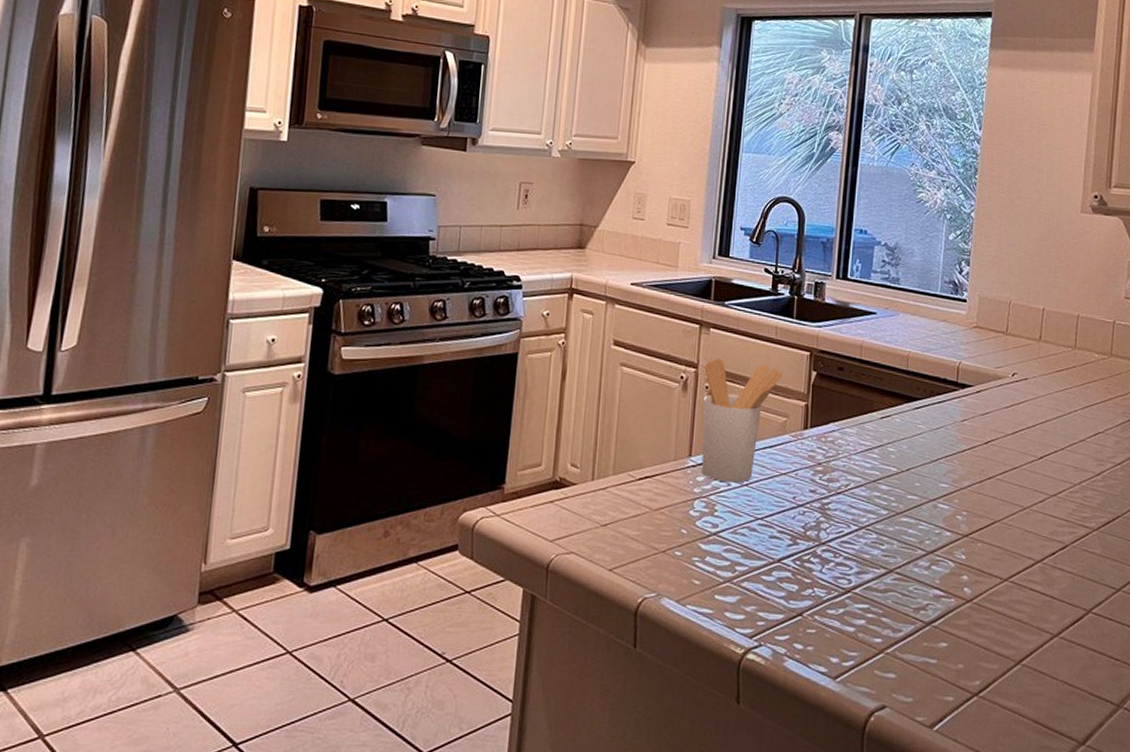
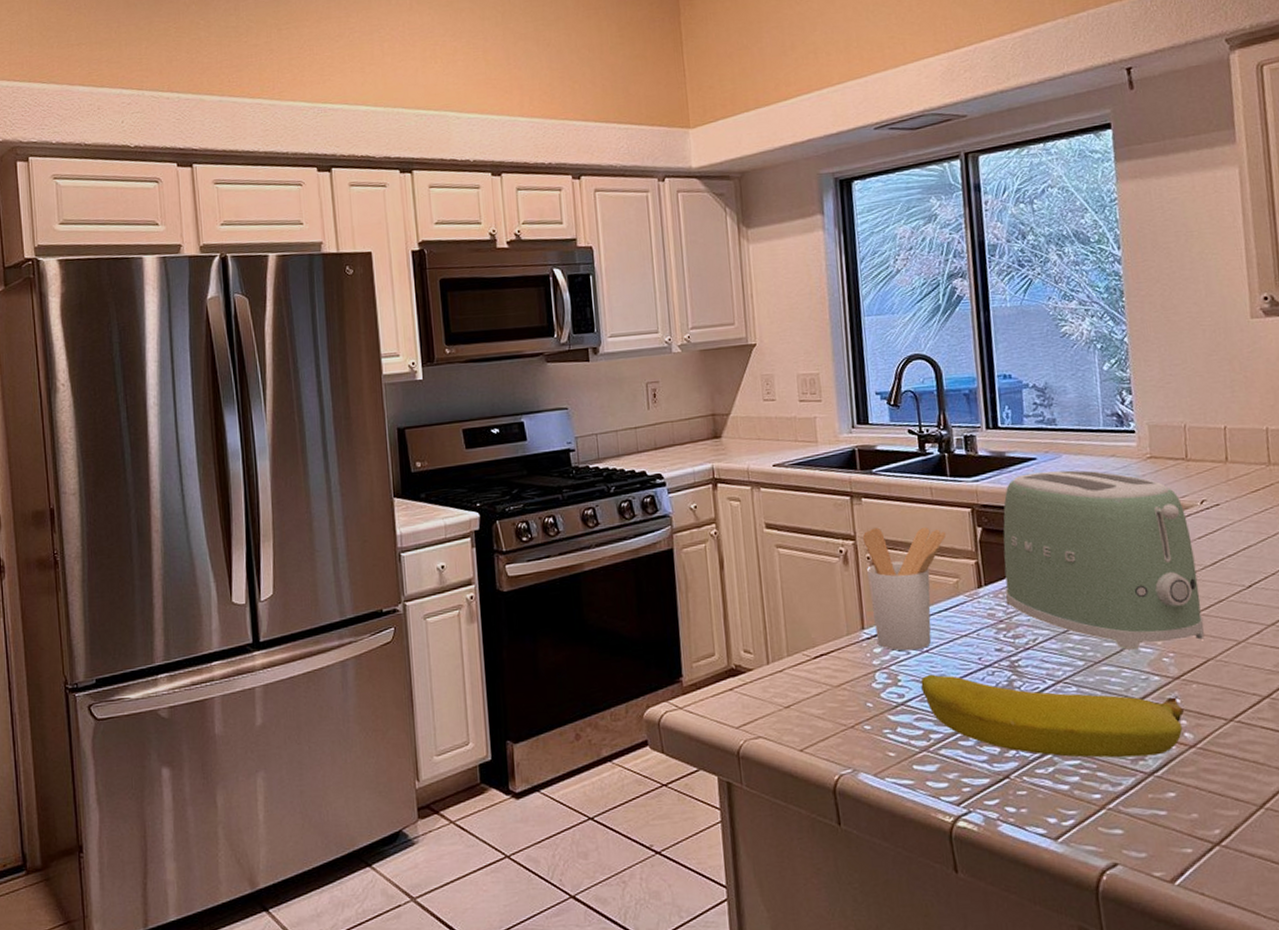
banana: none [735,508,968,607] -> present [920,674,1185,758]
toaster: none [826,326,999,506] -> present [1003,470,1204,651]

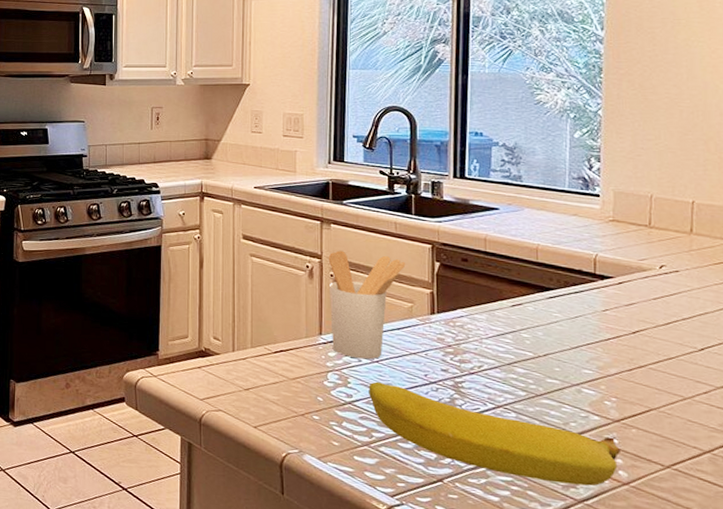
toaster: present [1003,470,1204,651] -> none [455,221,650,390]

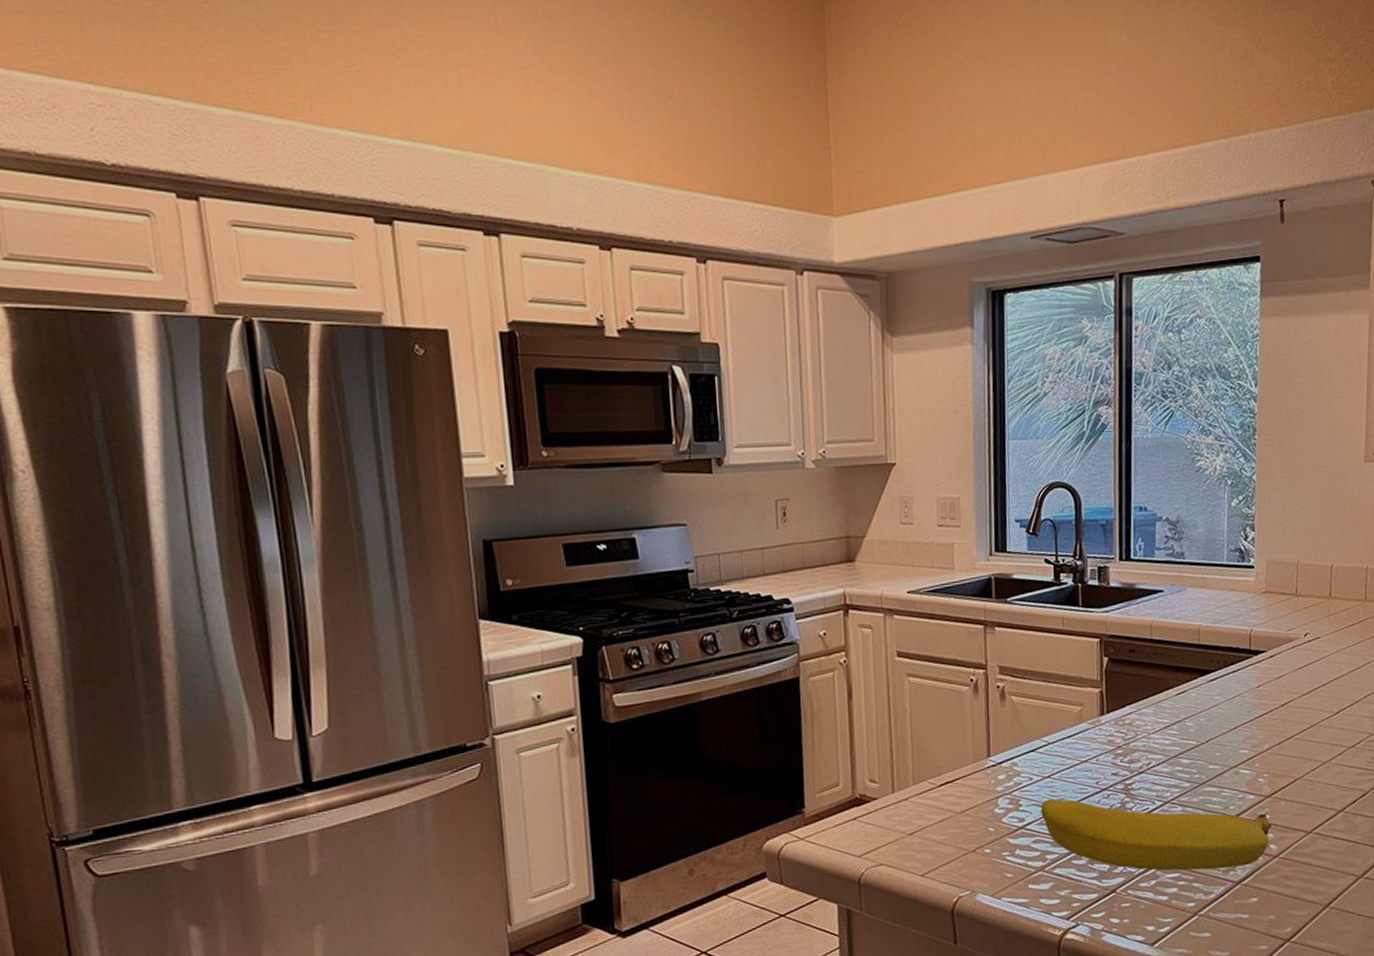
utensil holder: present [328,250,406,360] -> none [993,656,1075,777]

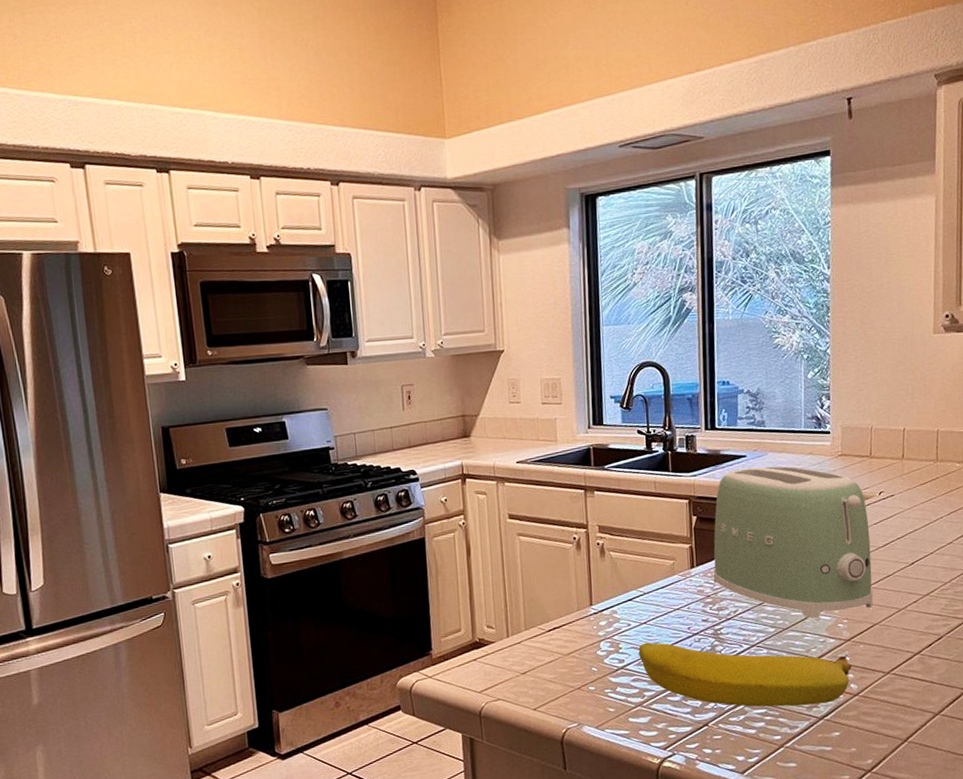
toaster: none [1125,603,1296,772] -> present [713,466,873,619]

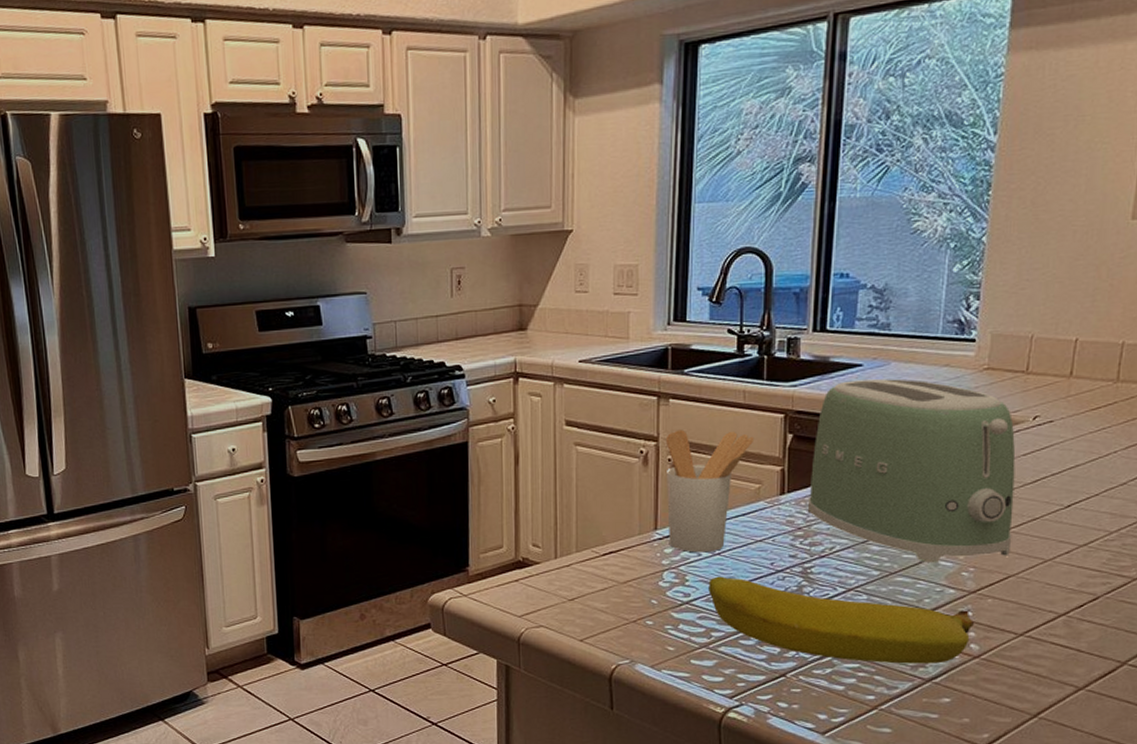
utensil holder: none [593,517,666,624] -> present [665,429,755,553]

